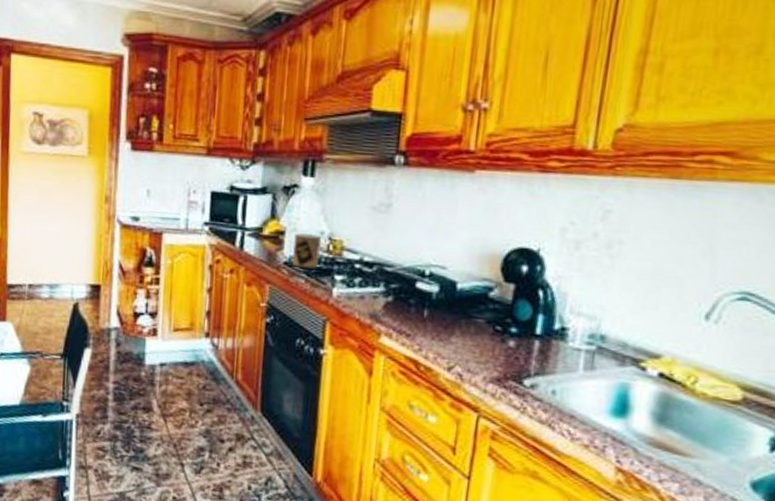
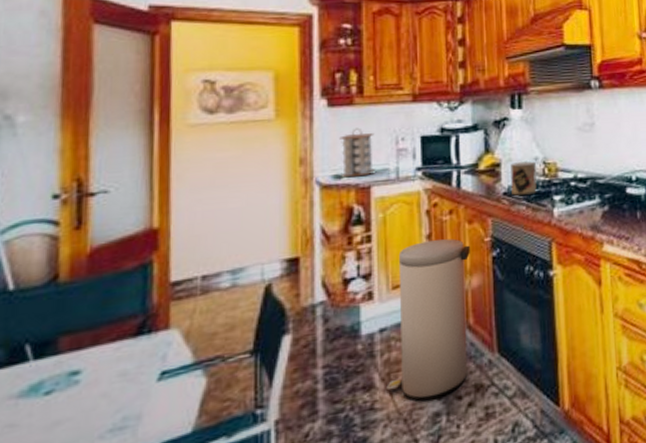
spice rack: none [138,174,170,223] -> present [339,127,375,178]
pedal bin: none [162,294,246,437] -> present [386,238,470,402]

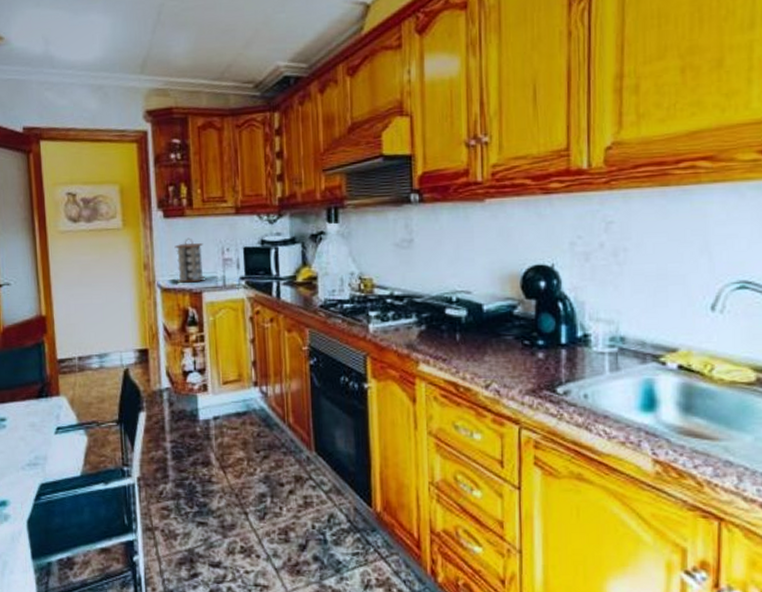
pedal bin: present [386,238,470,402] -> none [221,345,289,483]
tin can: present [510,161,537,197] -> none [327,276,353,310]

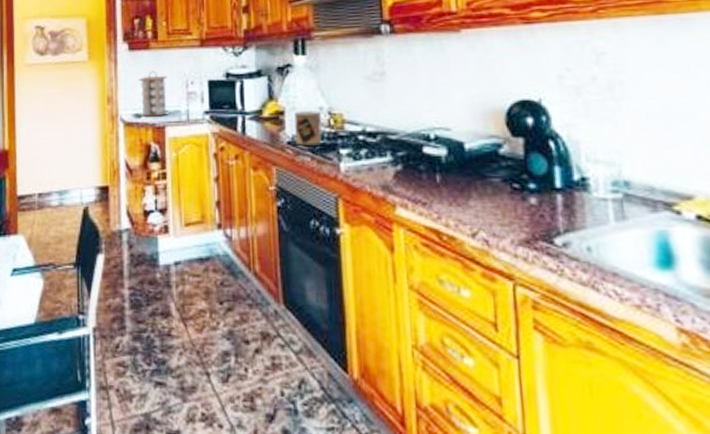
tin can: none [327,276,353,310] -> present [294,111,322,147]

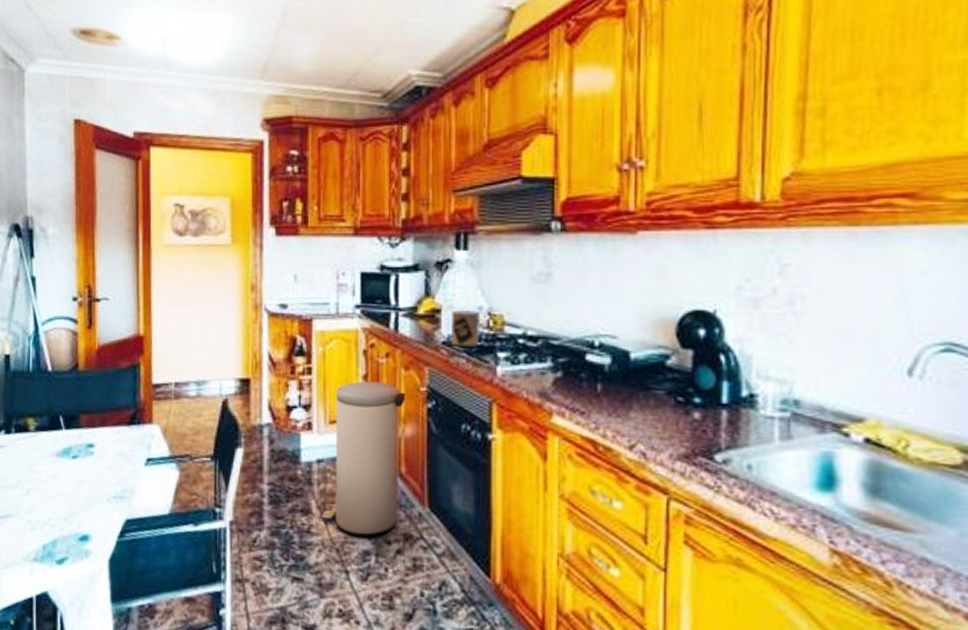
spice rack: present [138,70,168,118] -> none [285,258,317,310]
pedal bin: none [181,184,255,339] -> present [322,381,405,539]

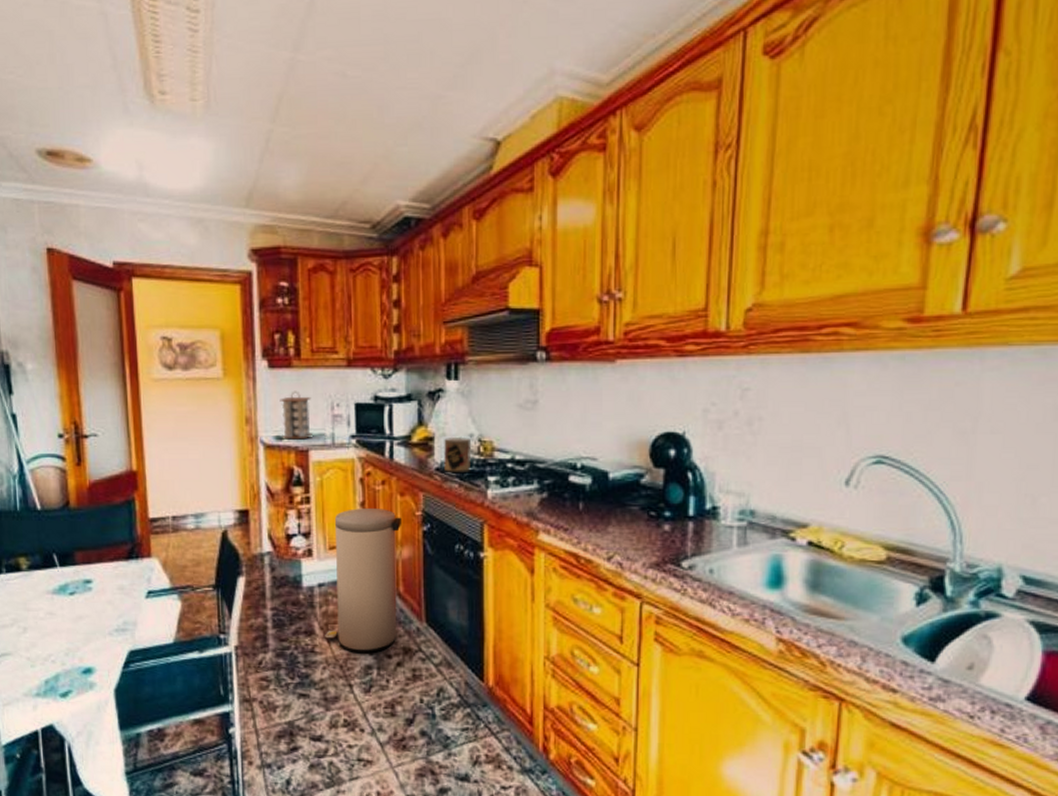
spice rack: none [285,258,317,310] -> present [280,391,312,441]

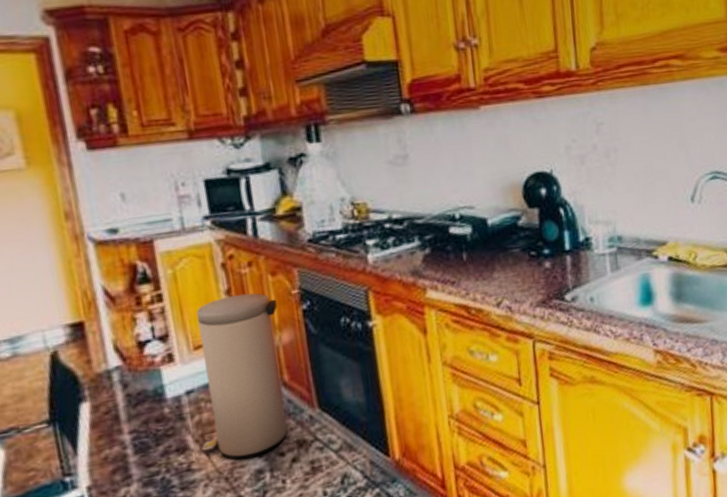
spice rack: present [280,391,312,441] -> none [107,173,156,232]
tin can: present [444,438,471,474] -> none [313,202,347,243]

